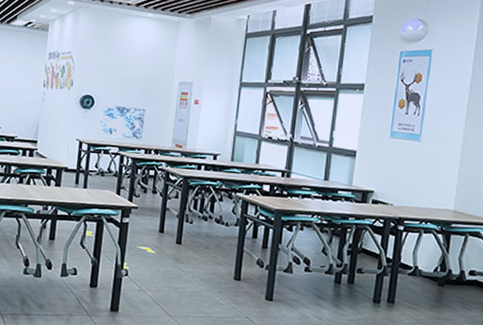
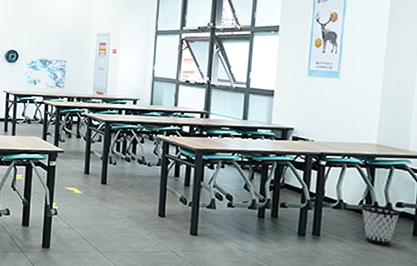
wastebasket: none [436,272,473,314] -> present [362,204,400,245]

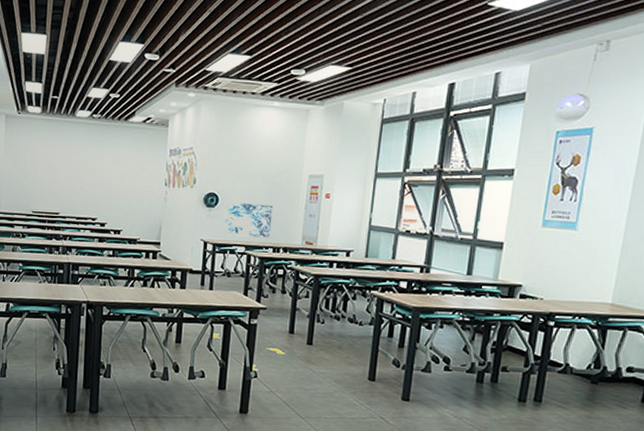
wastebasket: present [362,204,400,245] -> none [589,369,630,413]

